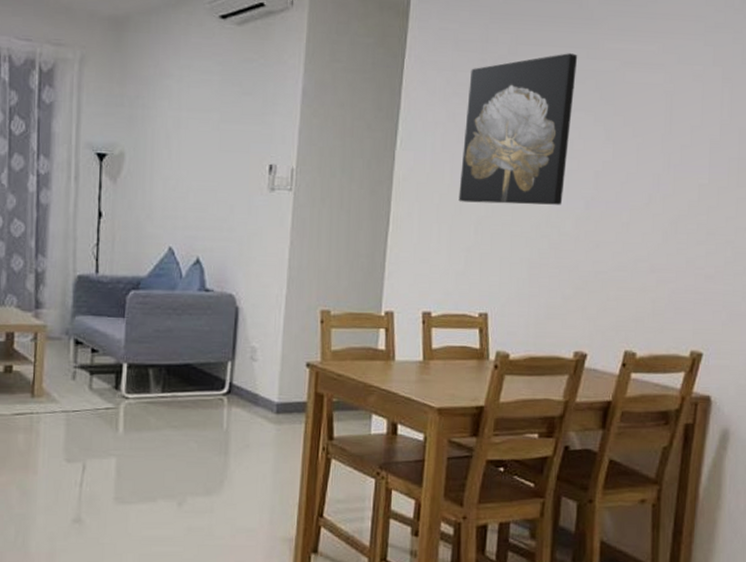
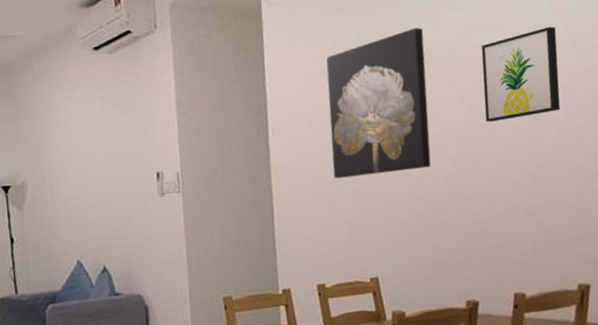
wall art: none [626,75,715,168] -> present [481,26,561,122]

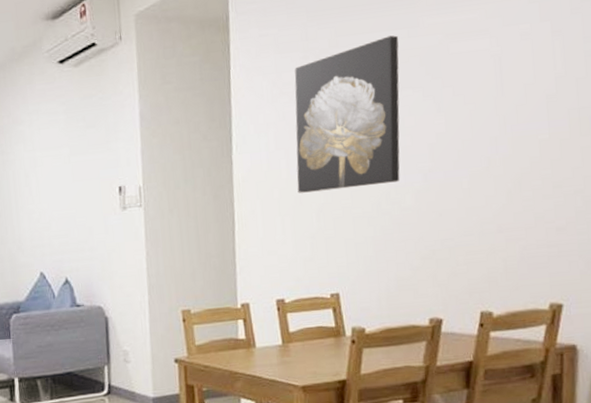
wall art: present [481,26,561,122] -> none [460,31,544,135]

